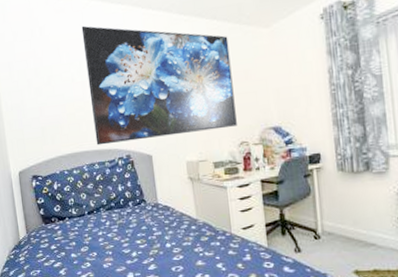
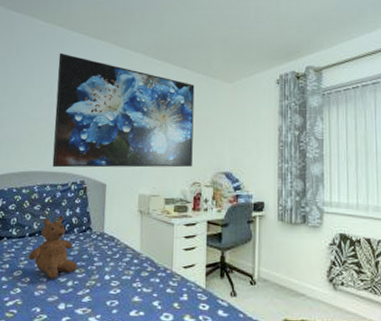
teddy bear: none [91,191,139,252] -> present [28,215,78,279]

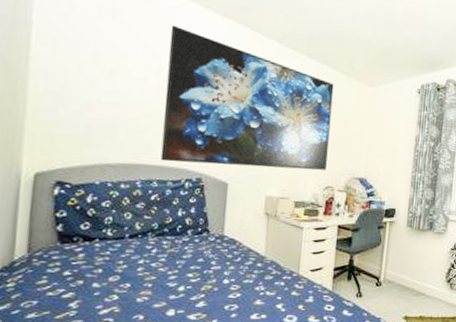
teddy bear: present [28,215,78,279] -> none [128,215,192,285]

